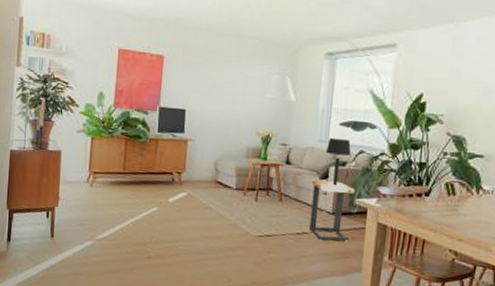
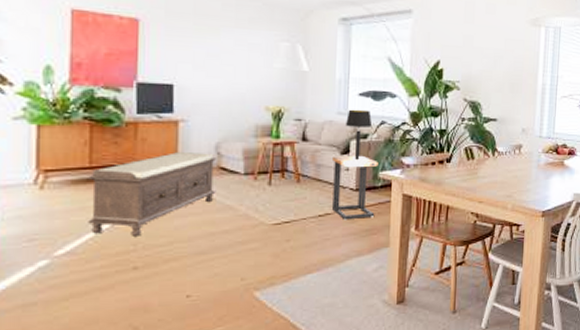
bench: none [119,166,215,232] -> present [88,152,217,236]

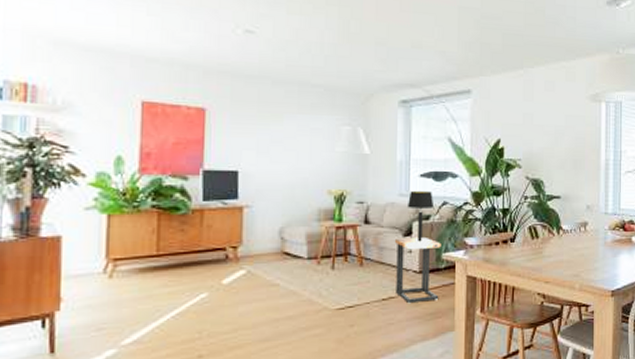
bench: present [88,152,217,236] -> none [154,238,281,324]

